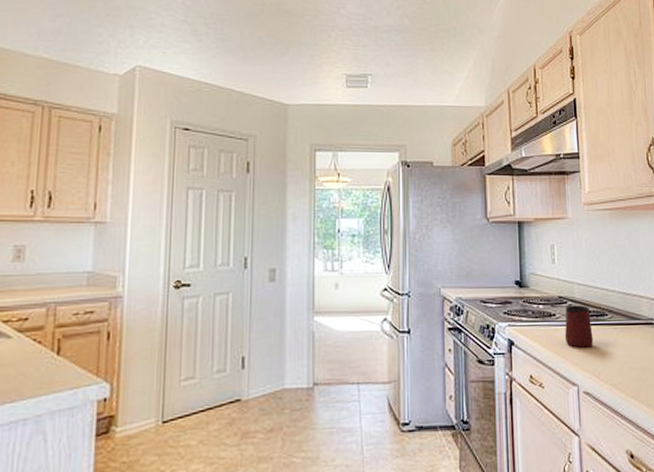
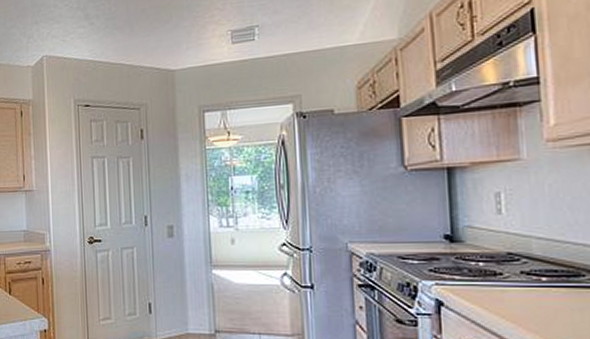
mug: present [564,305,594,348] -> none [516,263,562,313]

